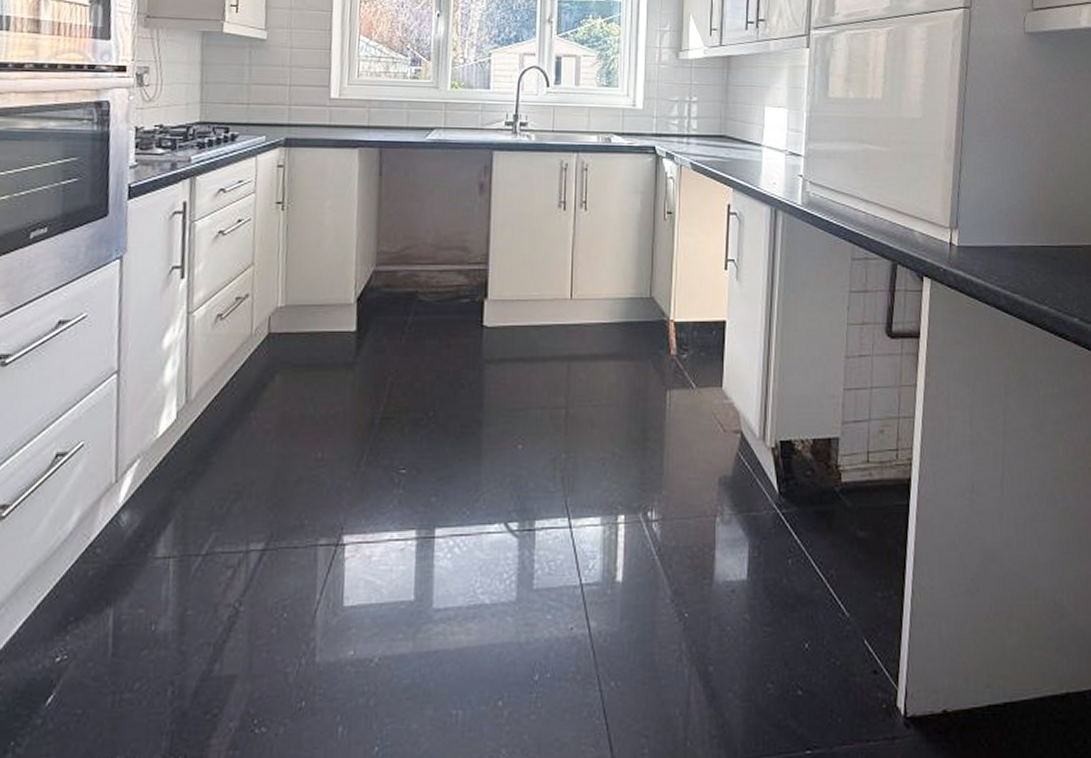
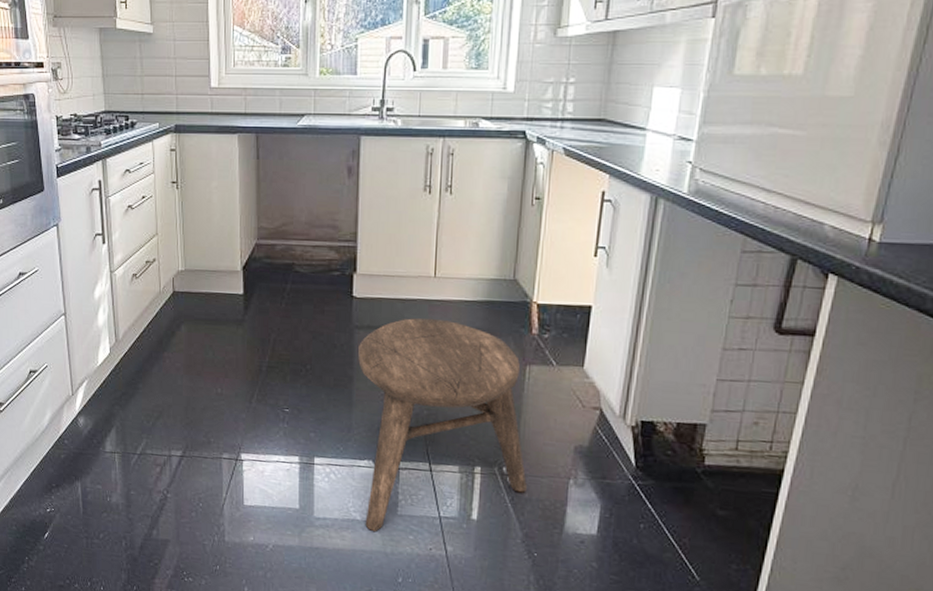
stool: none [488,345,673,618] -> present [358,318,527,533]

